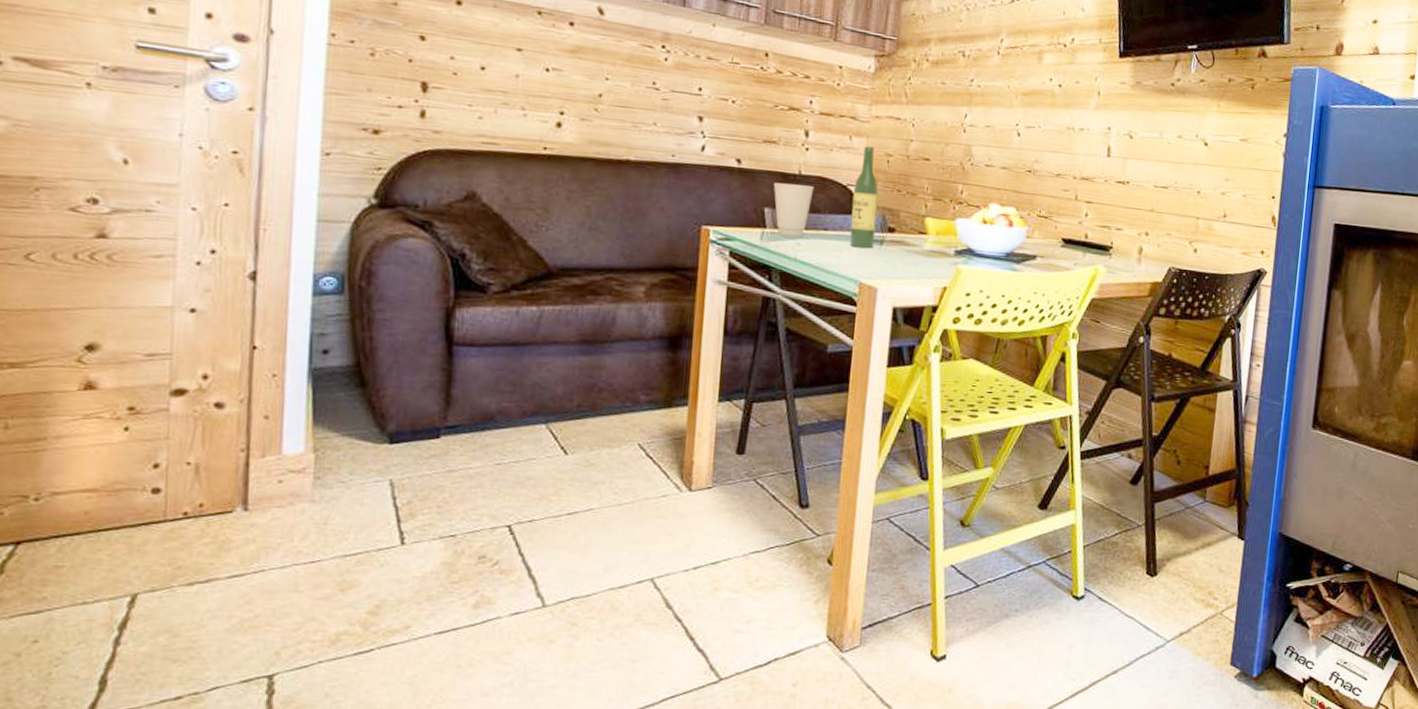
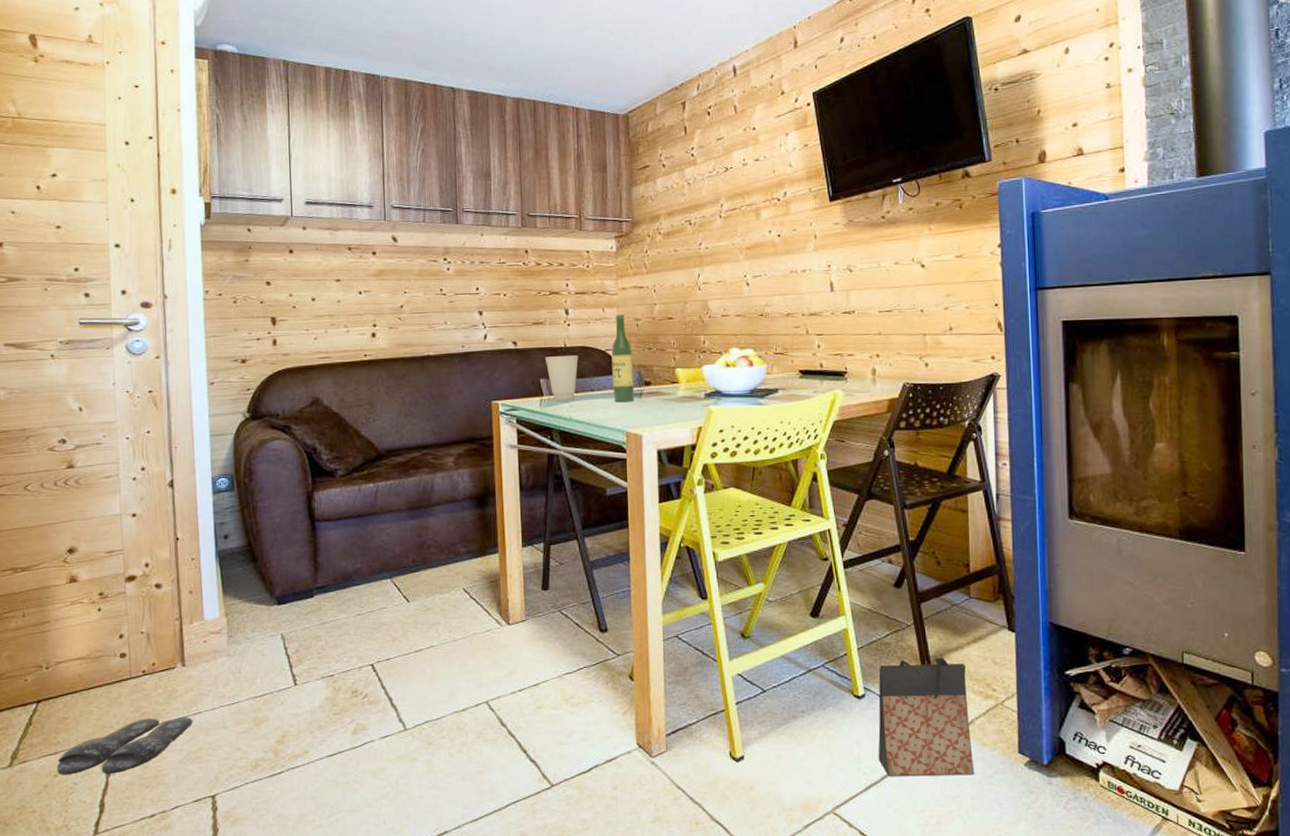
slippers: none [37,574,251,643] -> present [57,717,192,775]
bag: none [1089,561,1191,684] -> present [878,657,975,776]

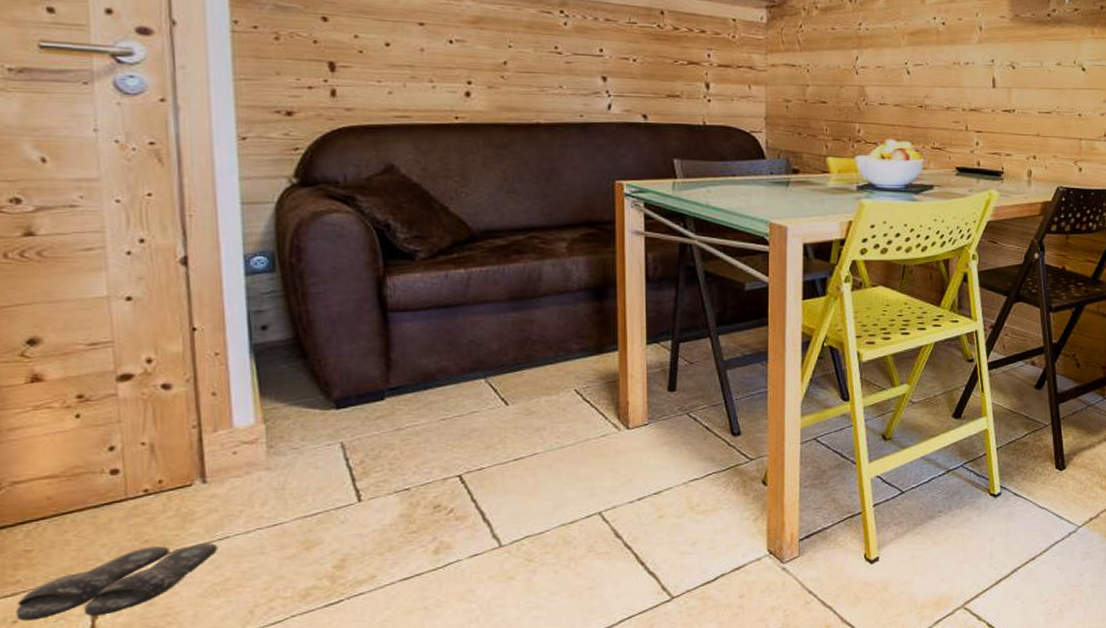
cup: present [544,356,579,403] -> none [680,135,719,187]
wine bottle: present [611,314,635,403] -> none [757,94,781,191]
bag: present [878,657,975,776] -> none [1009,455,1097,570]

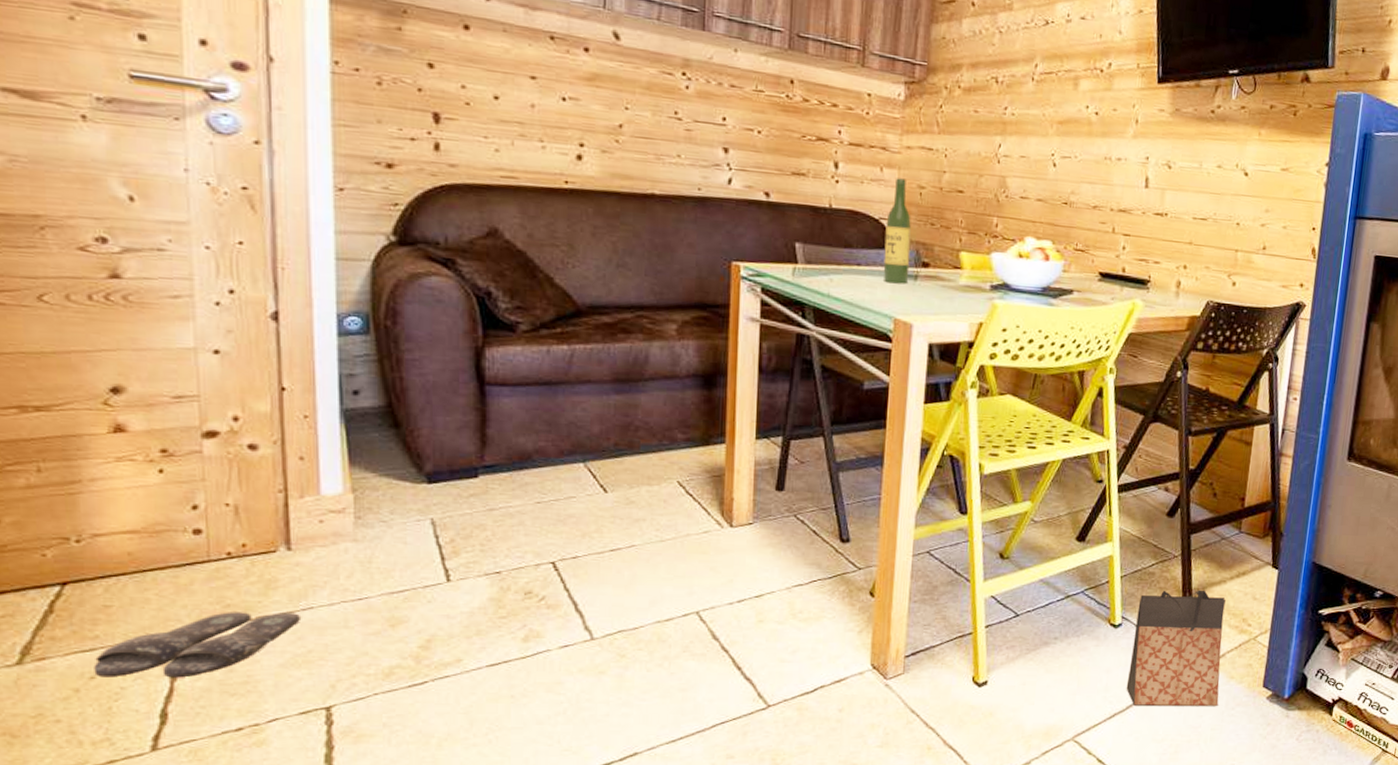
wine bottle: none [757,94,781,191] -> present [883,178,912,285]
bag: none [1009,455,1097,570] -> present [1126,590,1226,706]

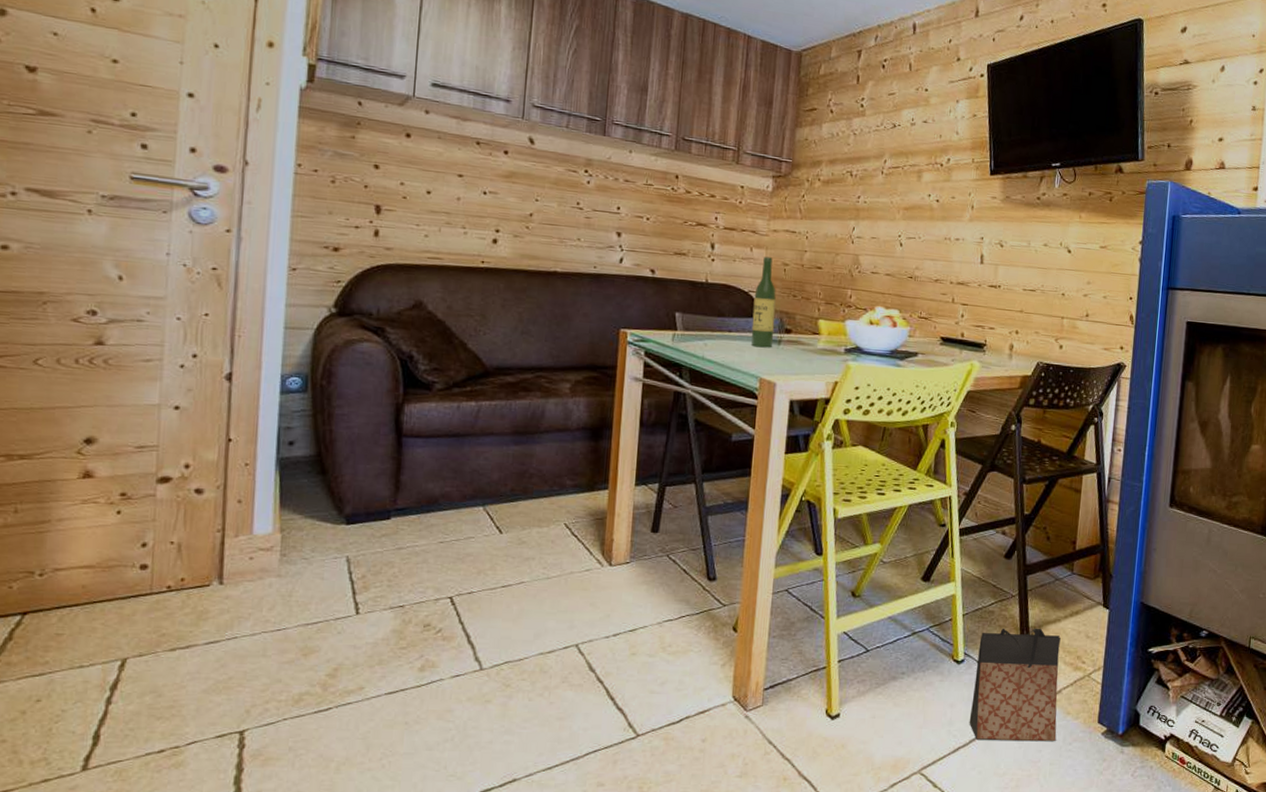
slippers: present [94,612,300,678] -> none [40,640,225,702]

